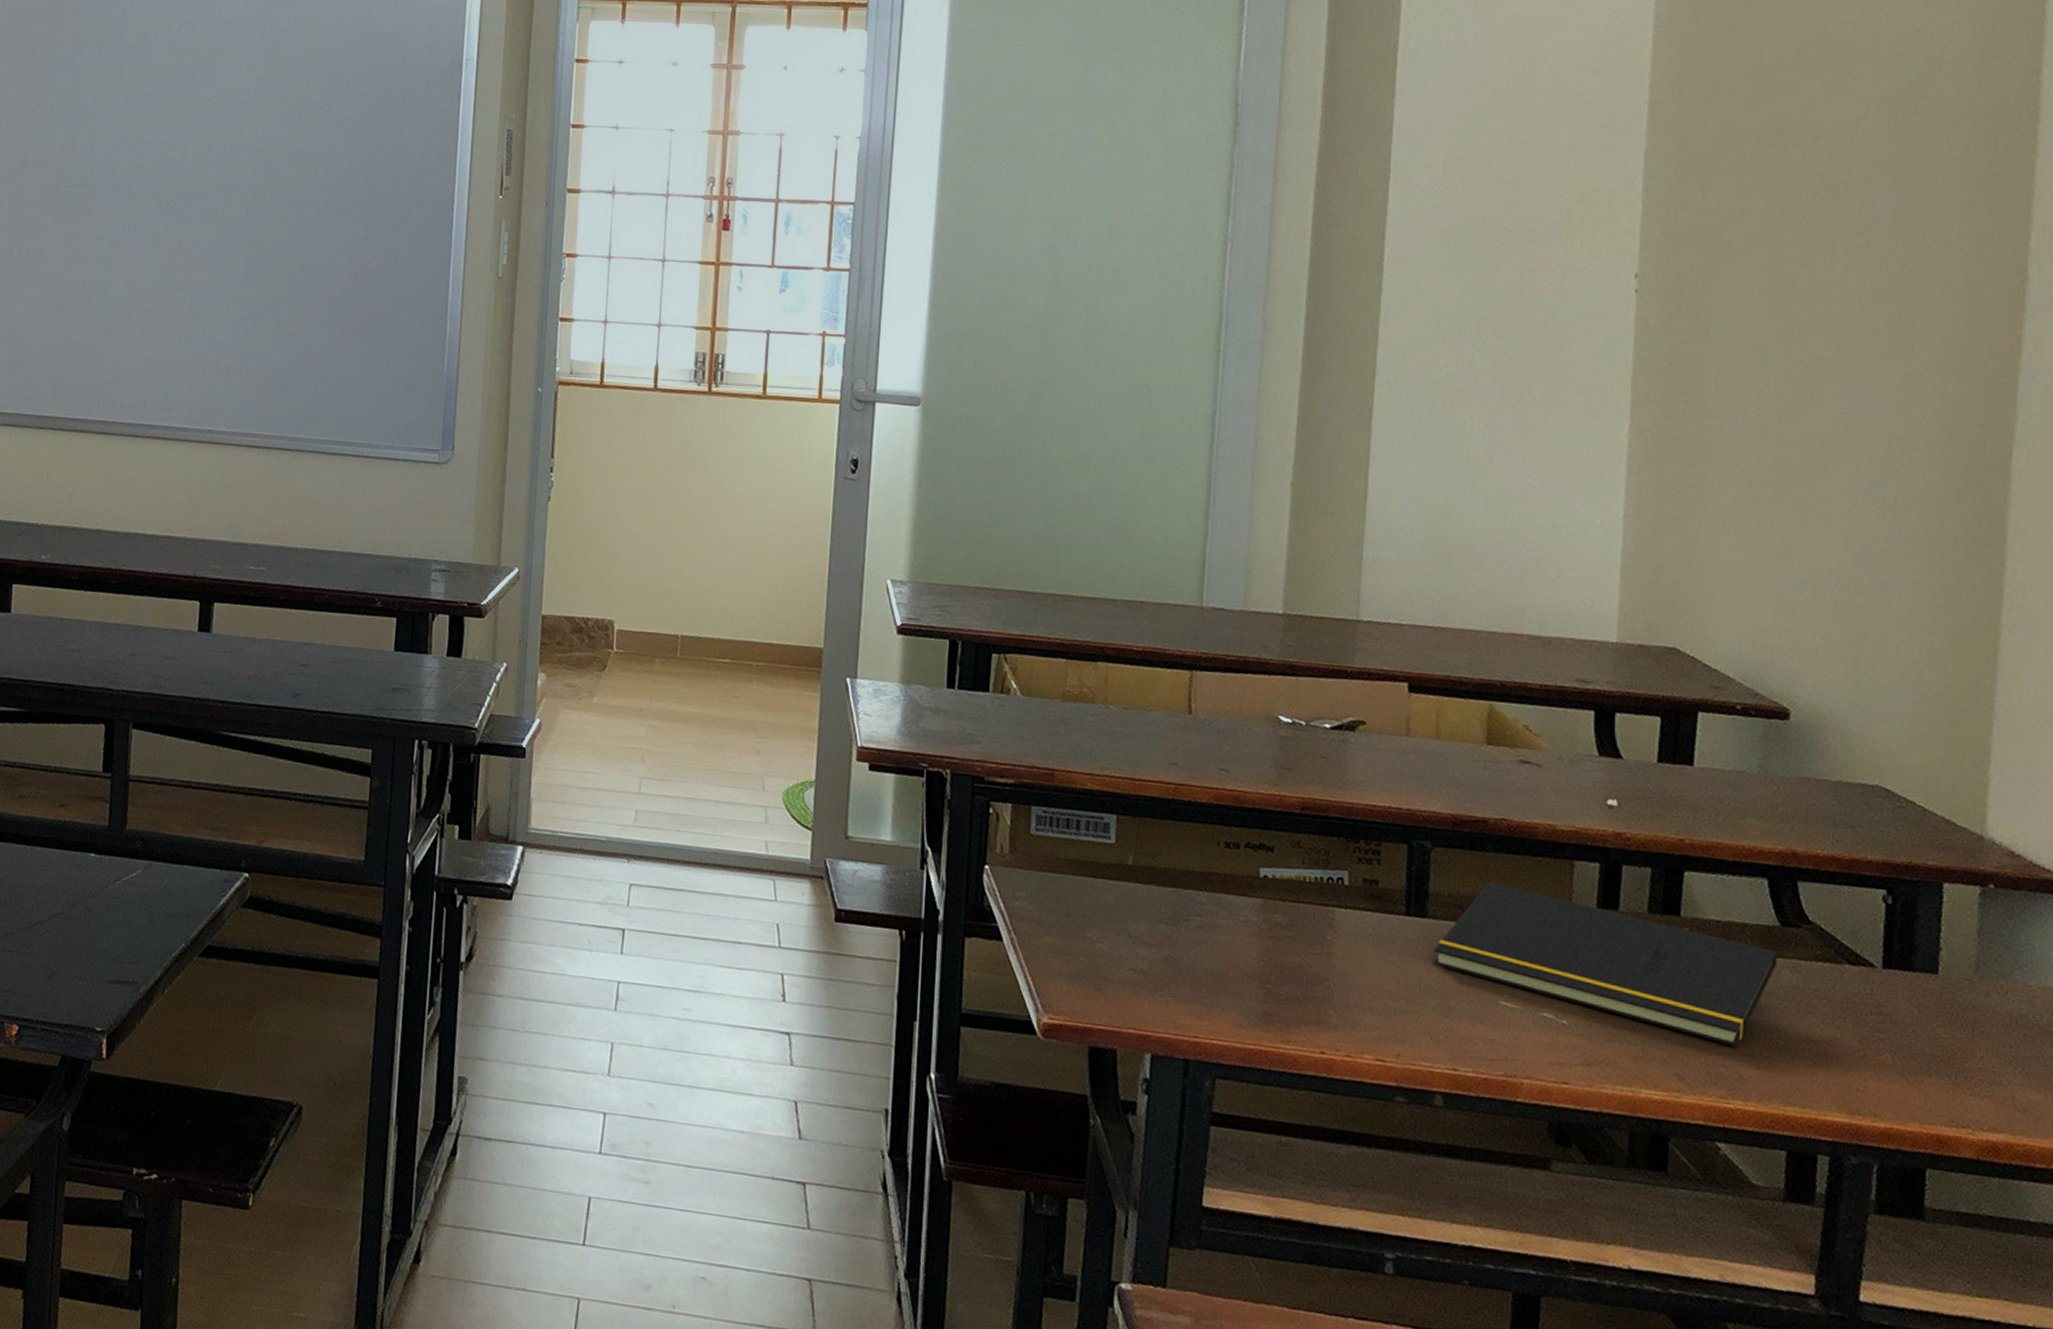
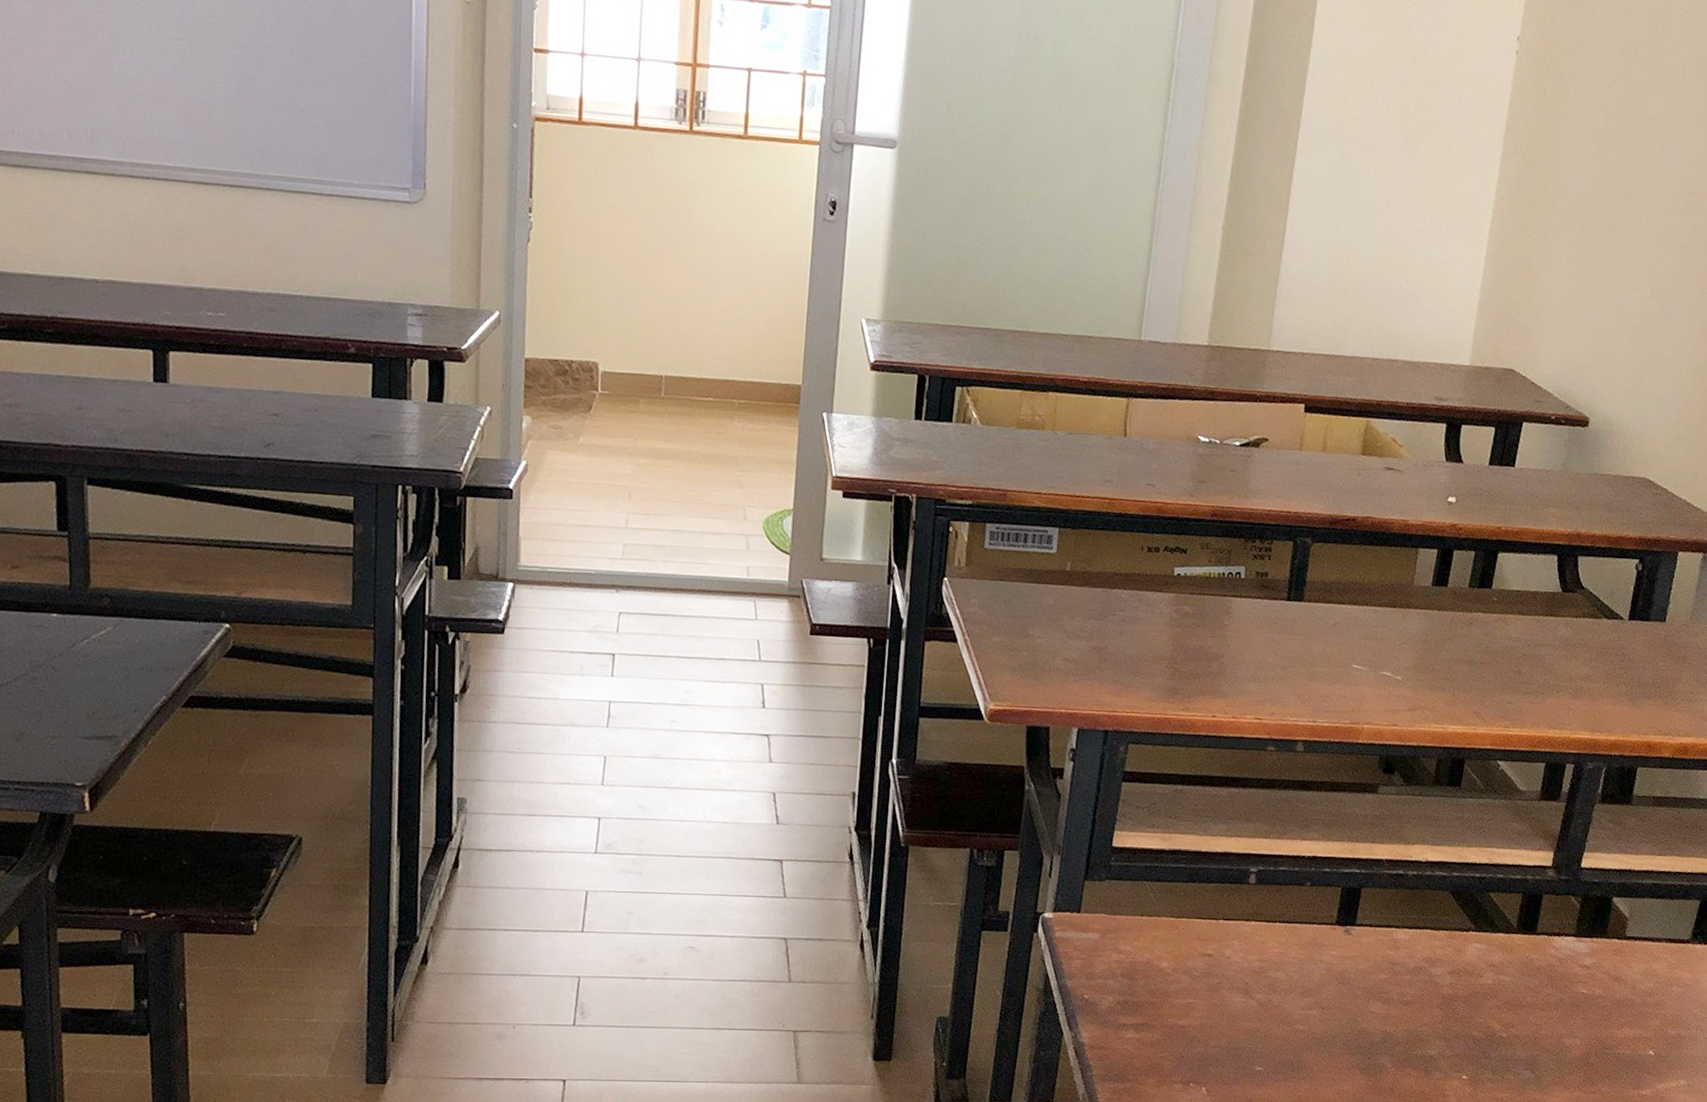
notepad: present [1434,882,1778,1046] -> none [1305,569,1558,687]

